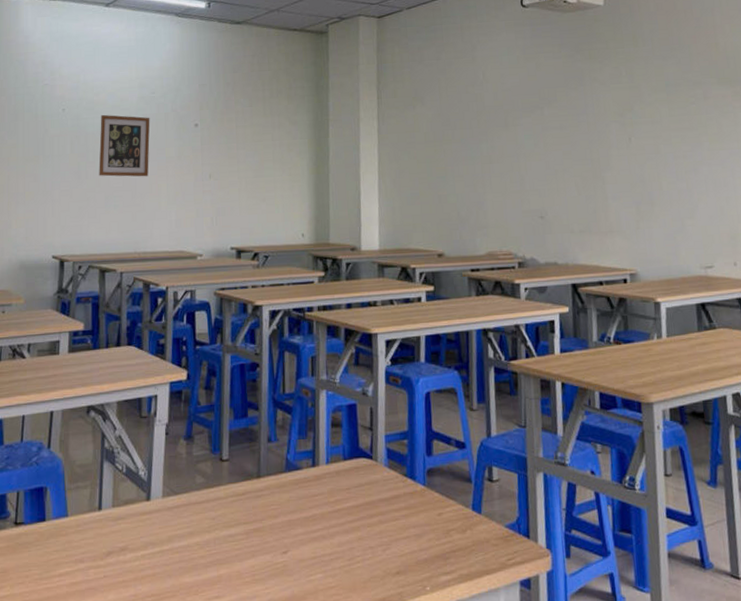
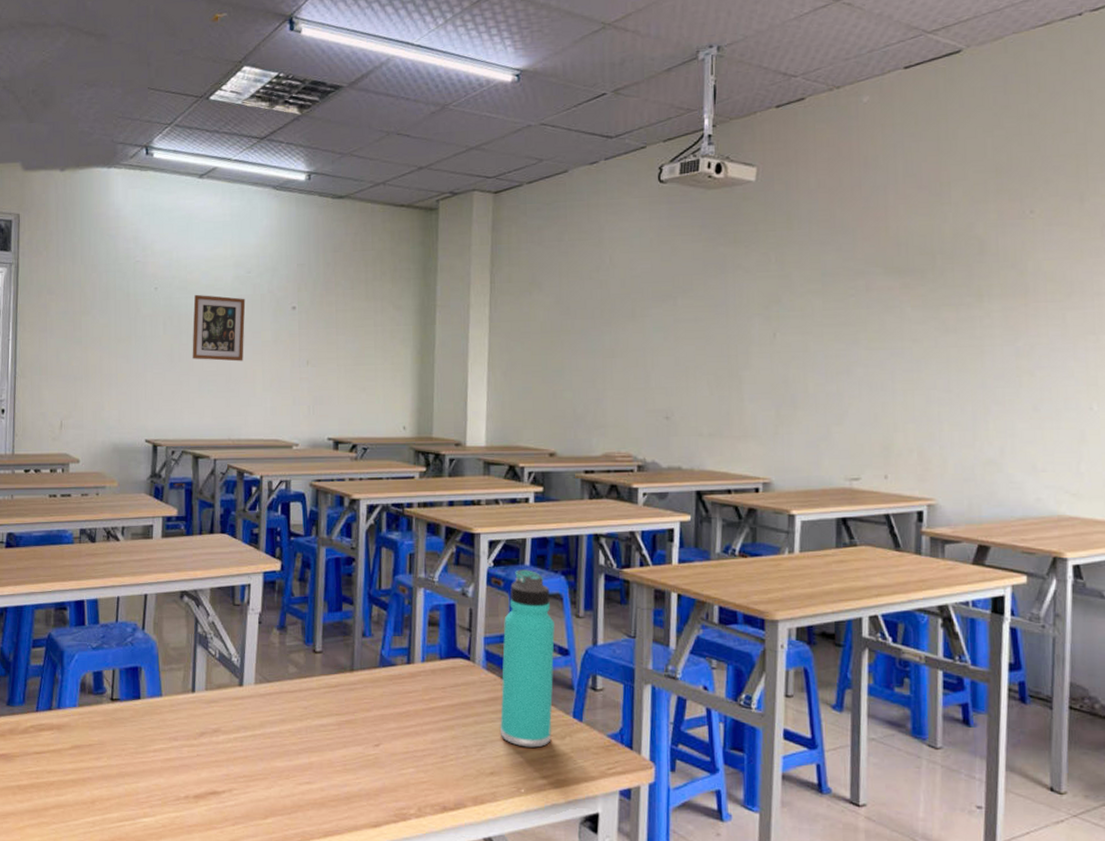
thermos bottle: none [402,366,453,544] -> present [500,569,555,748]

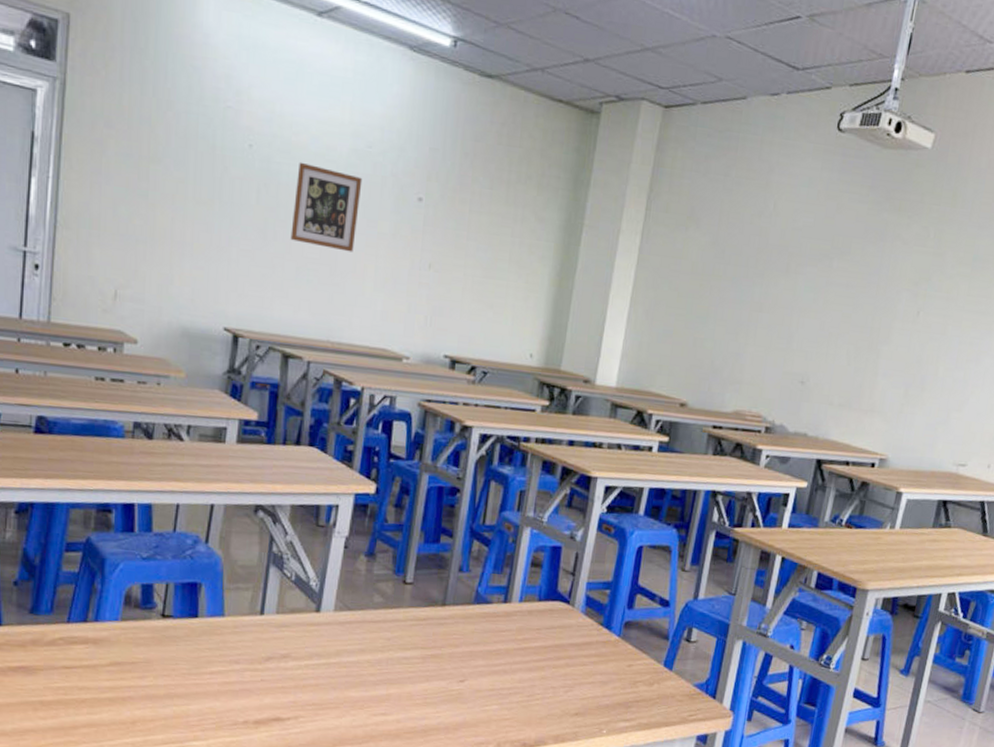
thermos bottle: present [500,569,555,748] -> none [590,518,660,692]

